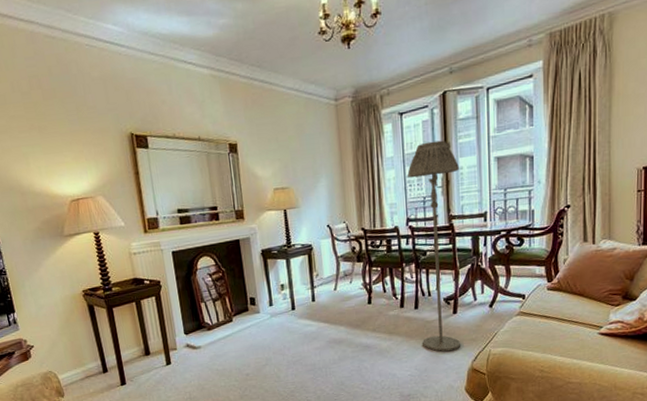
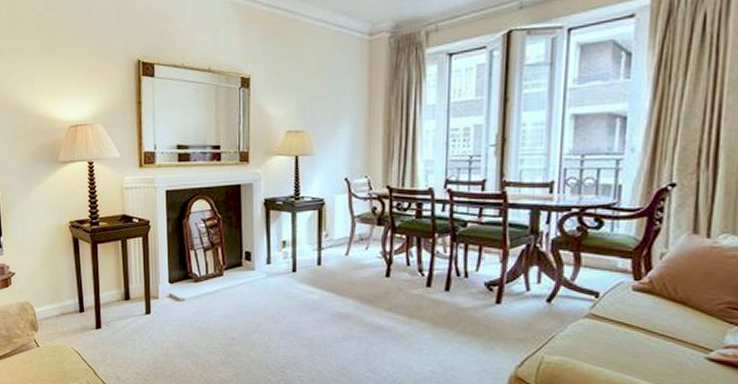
floor lamp: present [407,140,461,352] -> none [451,89,522,350]

